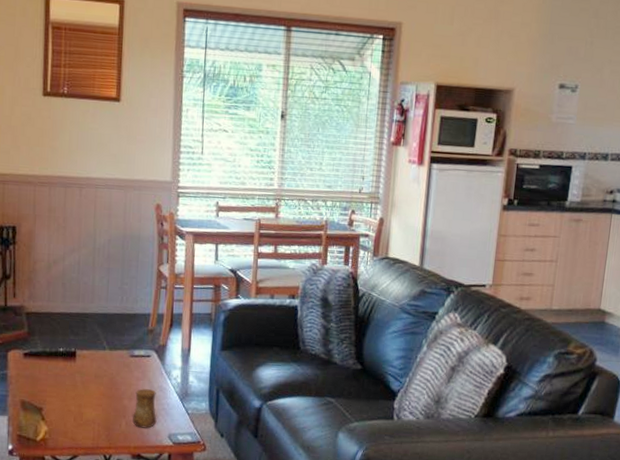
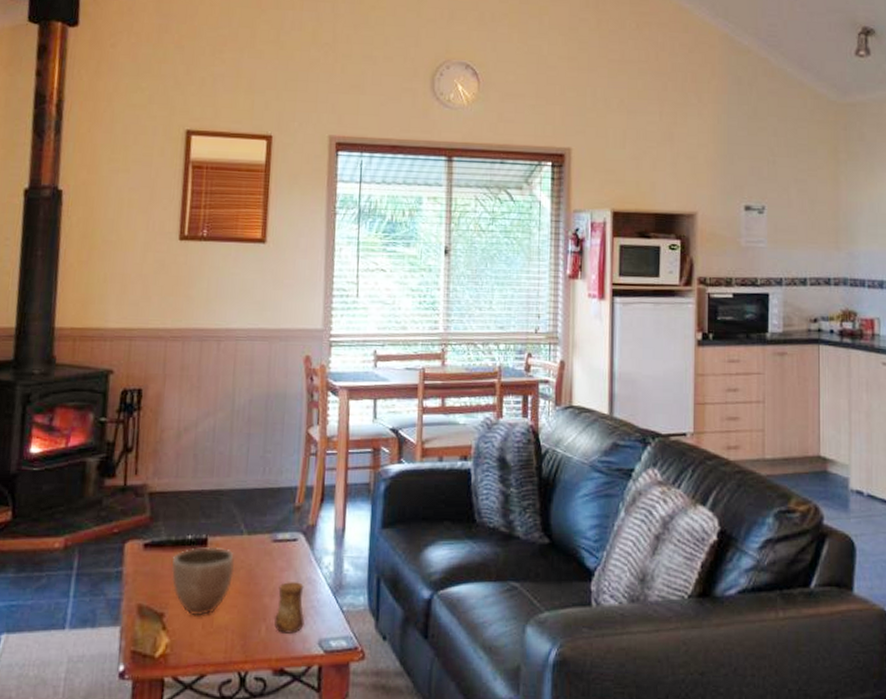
decorative bowl: none [47,358,99,411] -> present [171,546,235,616]

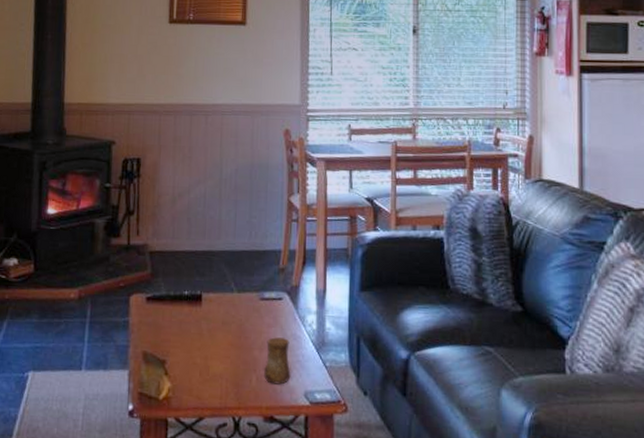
decorative bowl: present [171,546,235,616] -> none [171,302,227,365]

